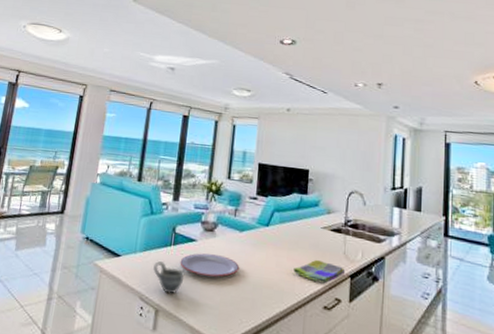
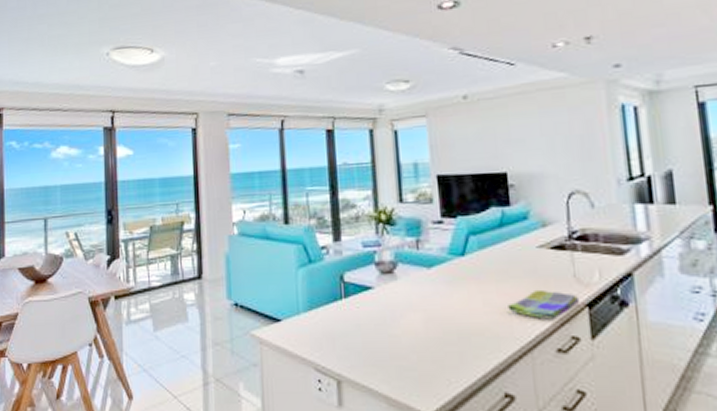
cup: present [153,261,185,293] -> none [325,320,366,358]
plate: present [180,253,240,278] -> none [357,302,436,332]

